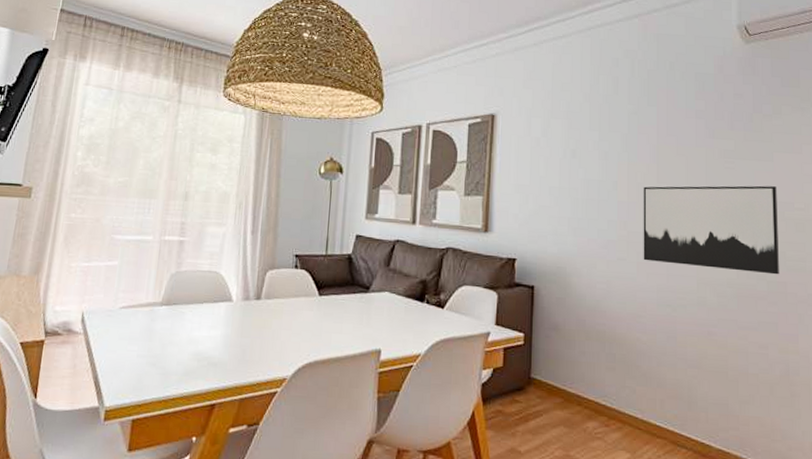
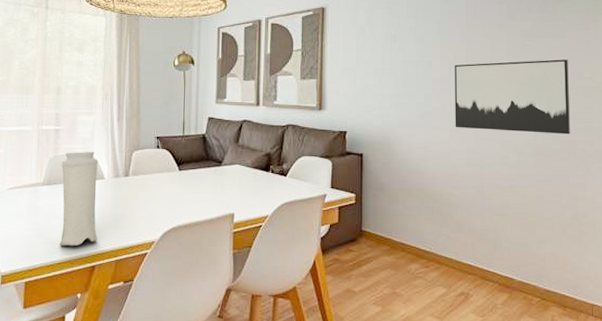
vase: none [175,268,227,380] -> present [59,151,99,247]

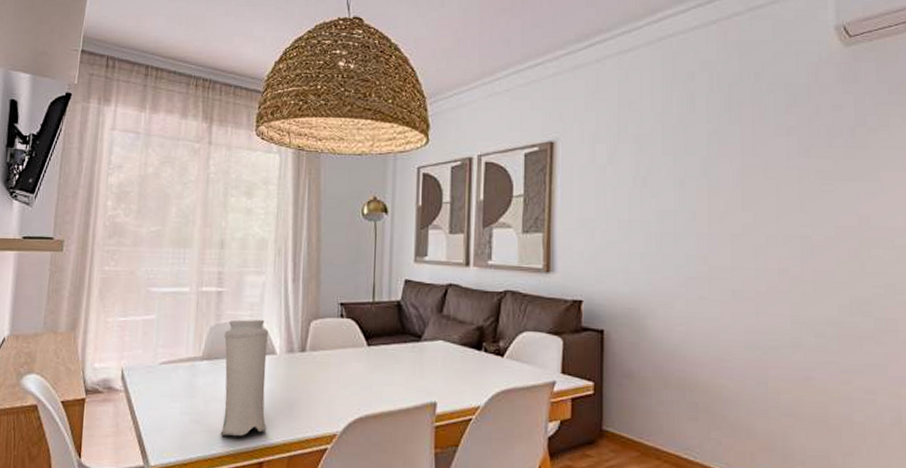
wall art: present [454,59,570,135] -> none [726,209,888,311]

